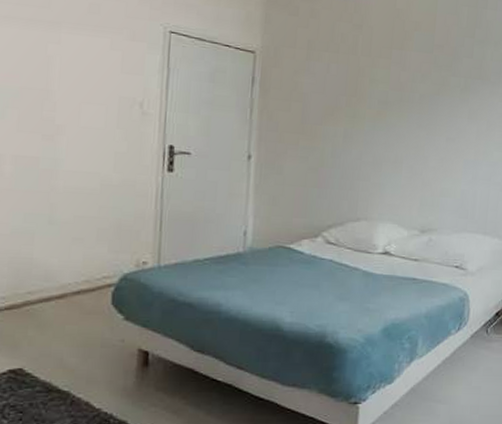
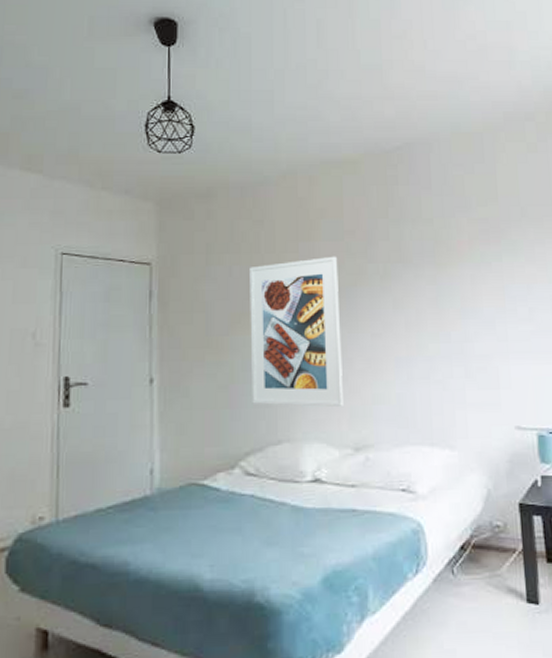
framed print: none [337,66,426,196] -> present [250,256,343,407]

